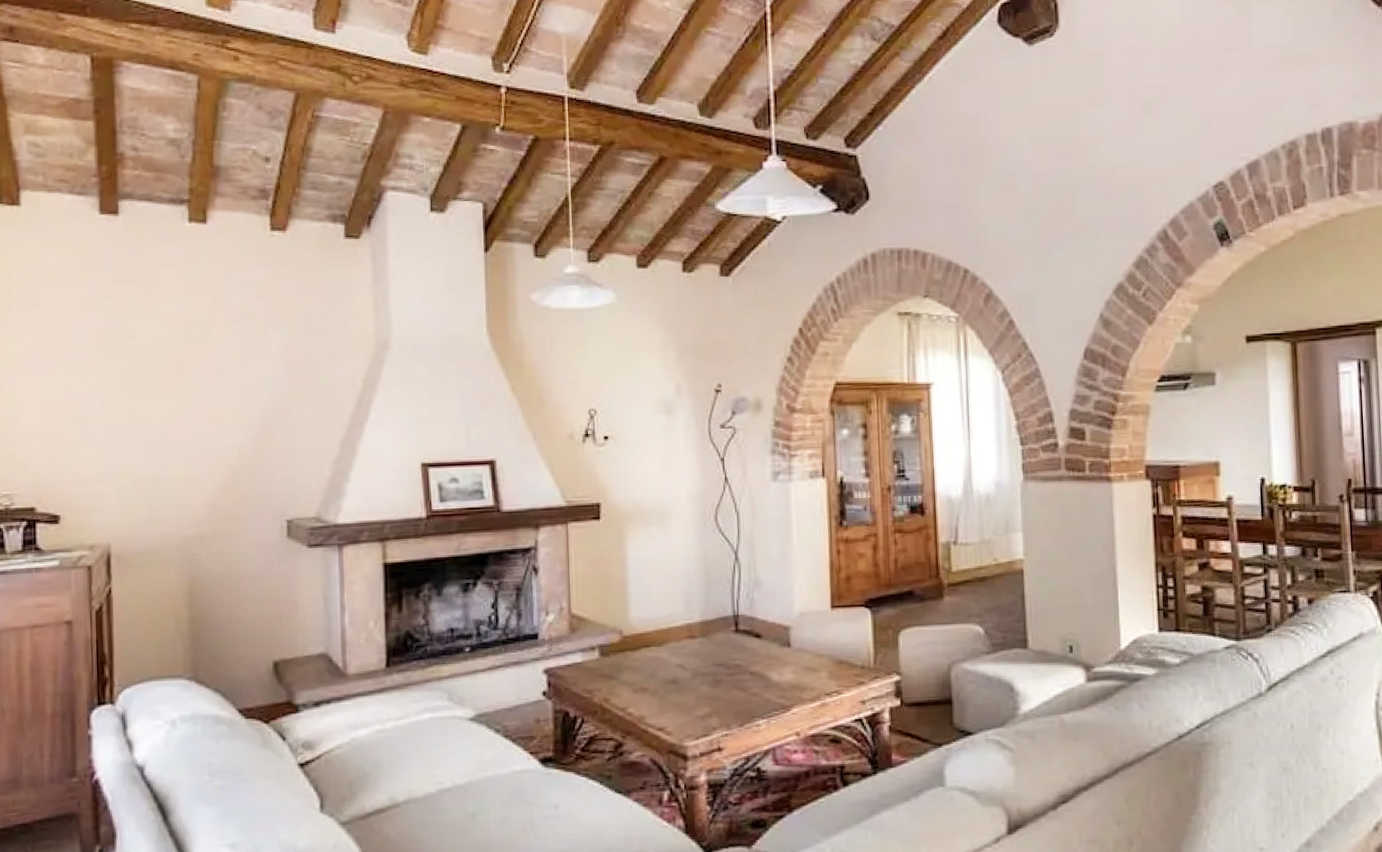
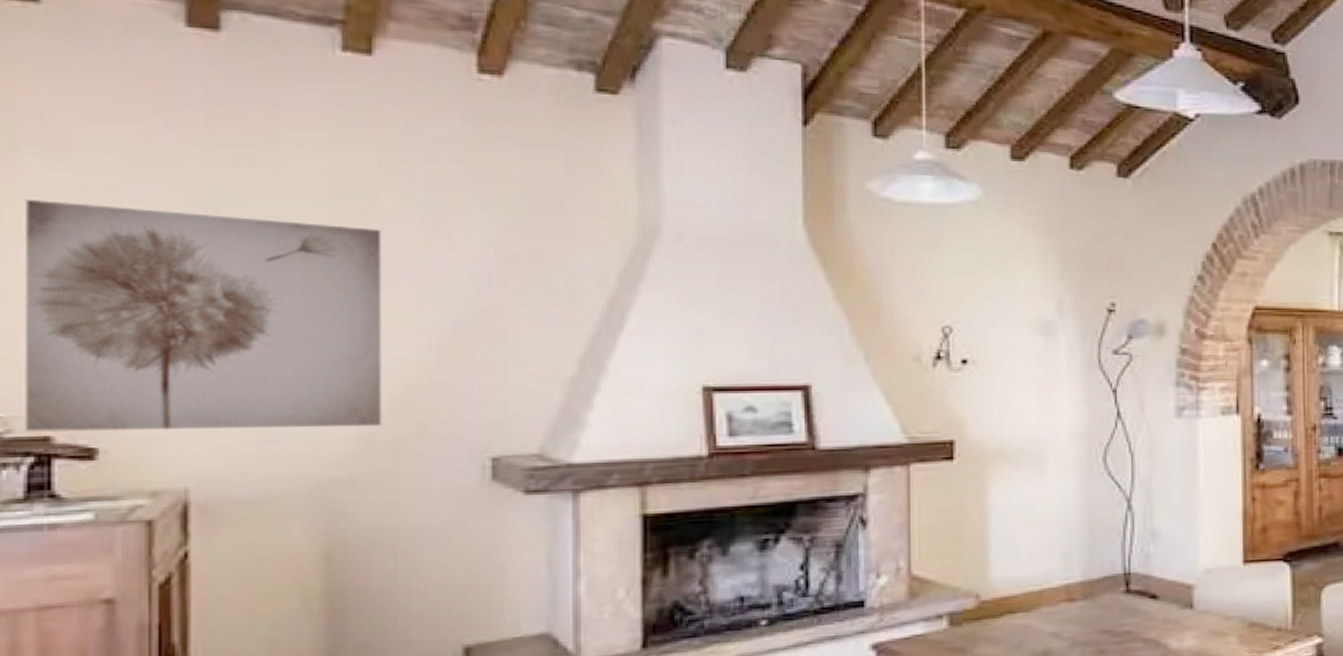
wall art: none [17,343,220,504] -> present [25,200,382,432]

